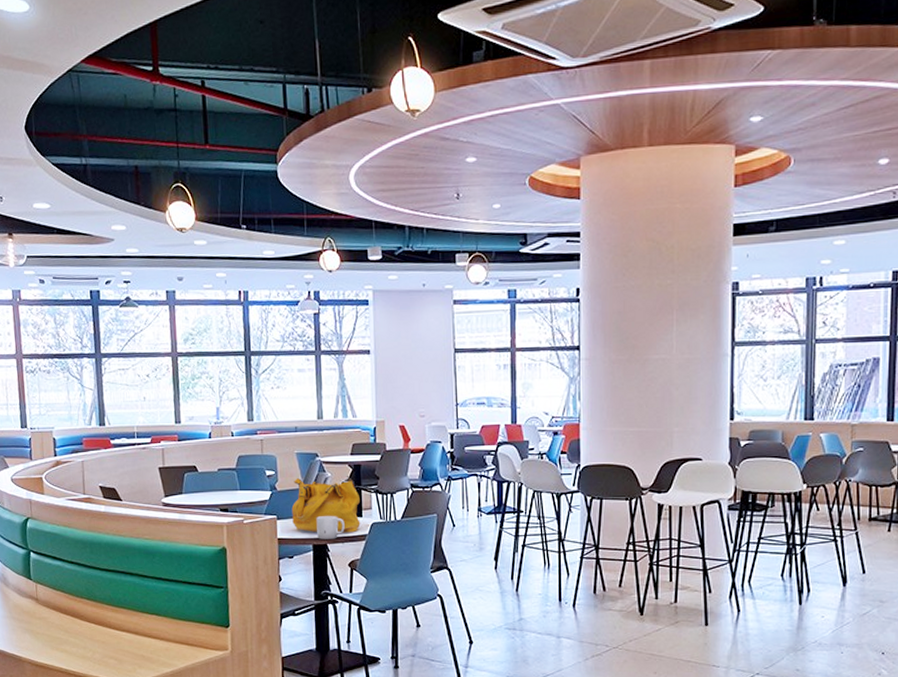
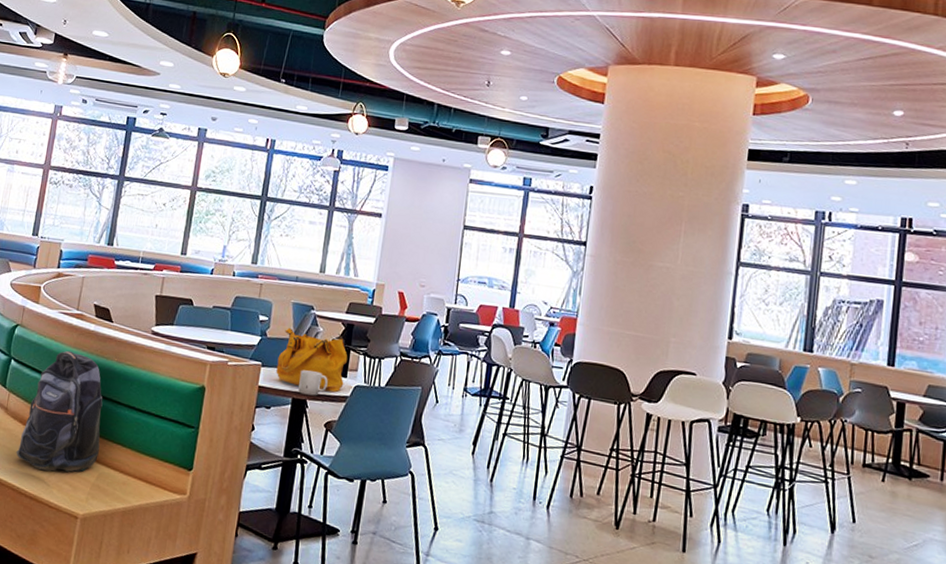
backpack: none [56,534,137,651] -> present [16,350,103,473]

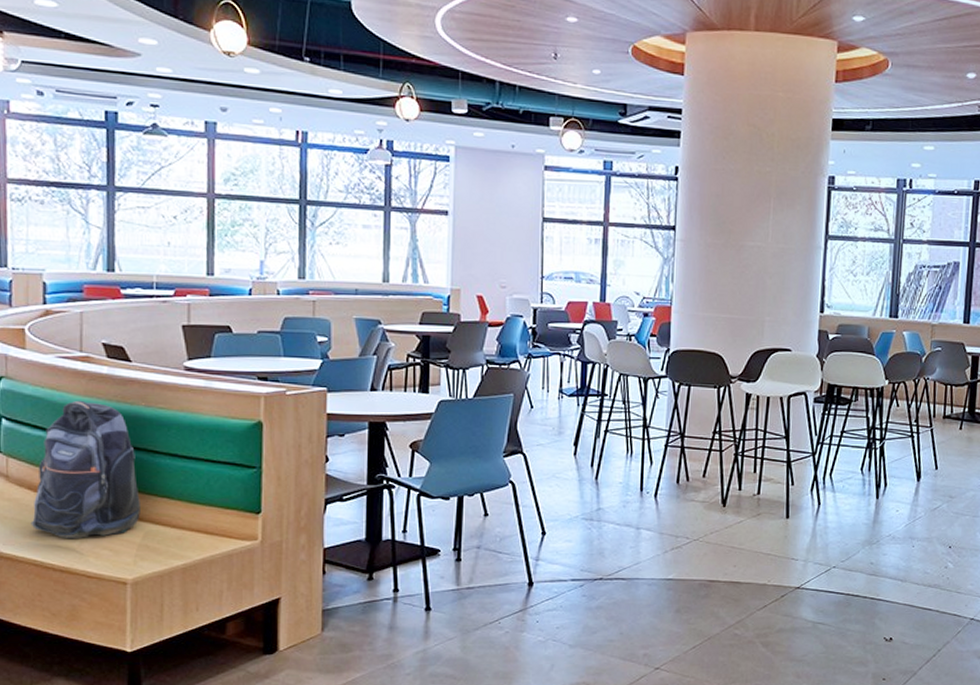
handbag: present [276,327,348,393] -> none [346,345,428,411]
mug: present [298,370,328,396] -> none [375,390,408,417]

